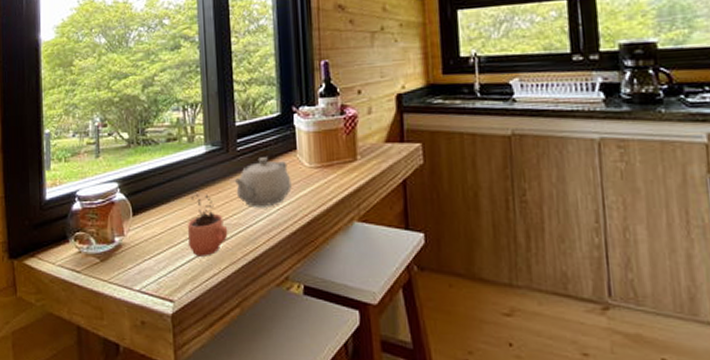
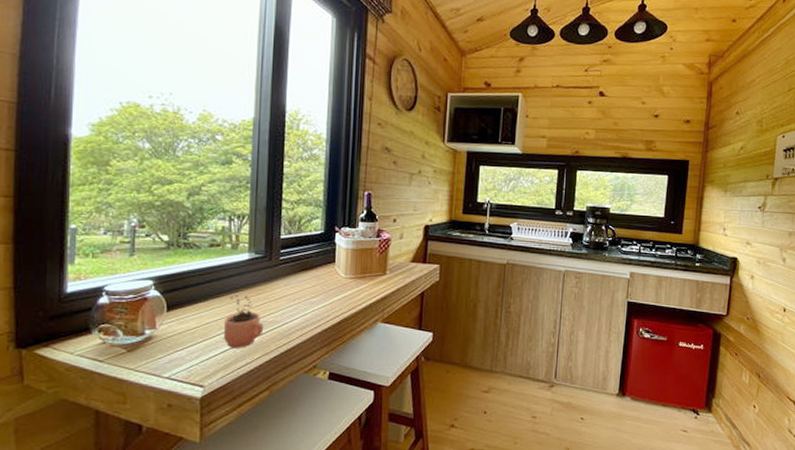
teapot: present [234,157,292,206] -> none [274,267,328,307]

